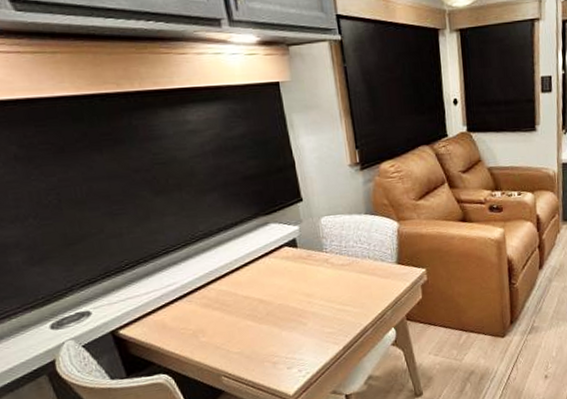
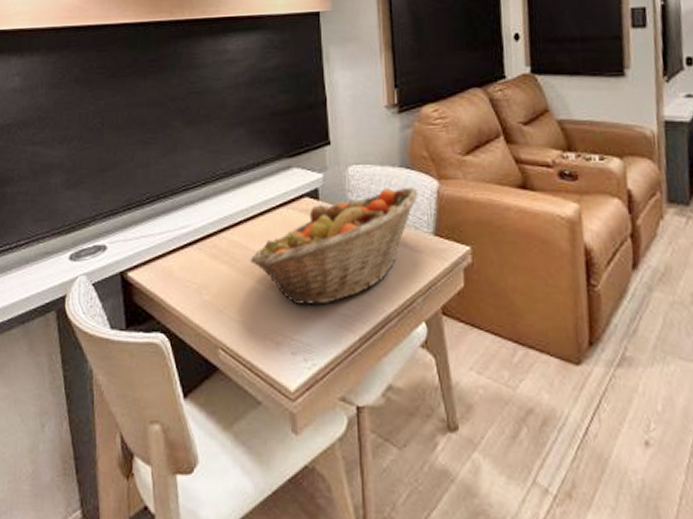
fruit basket: none [239,230,383,333] -> present [249,188,418,306]

